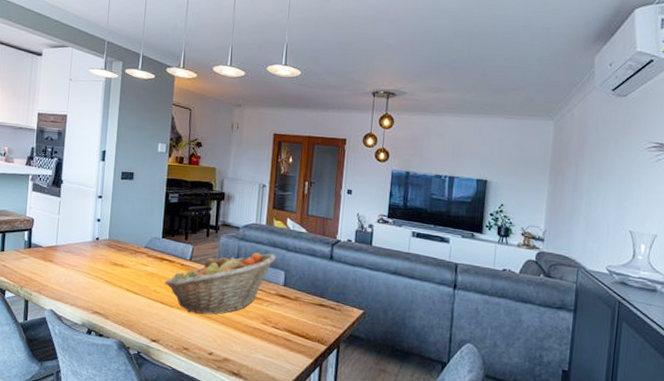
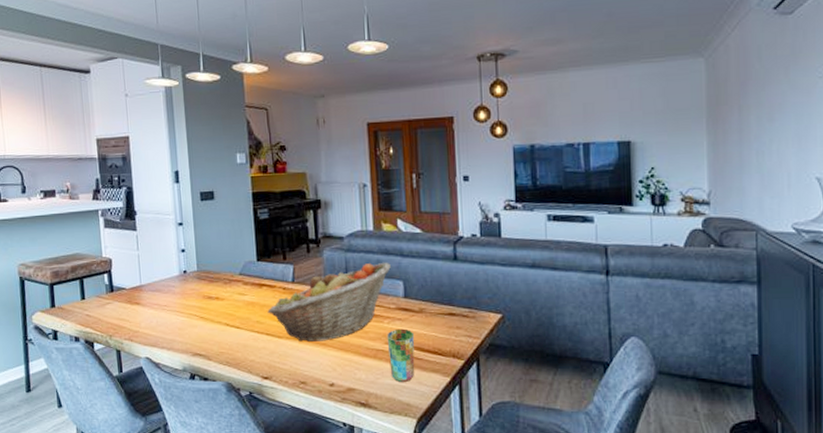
cup: none [262,312,288,359] -> present [387,328,415,382]

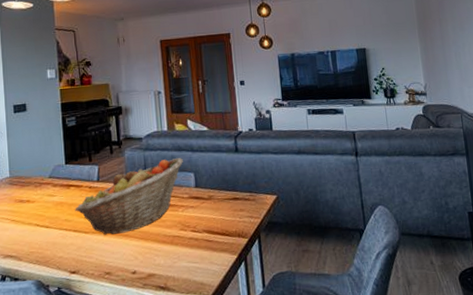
cup: present [387,328,415,382] -> none [181,215,207,264]

